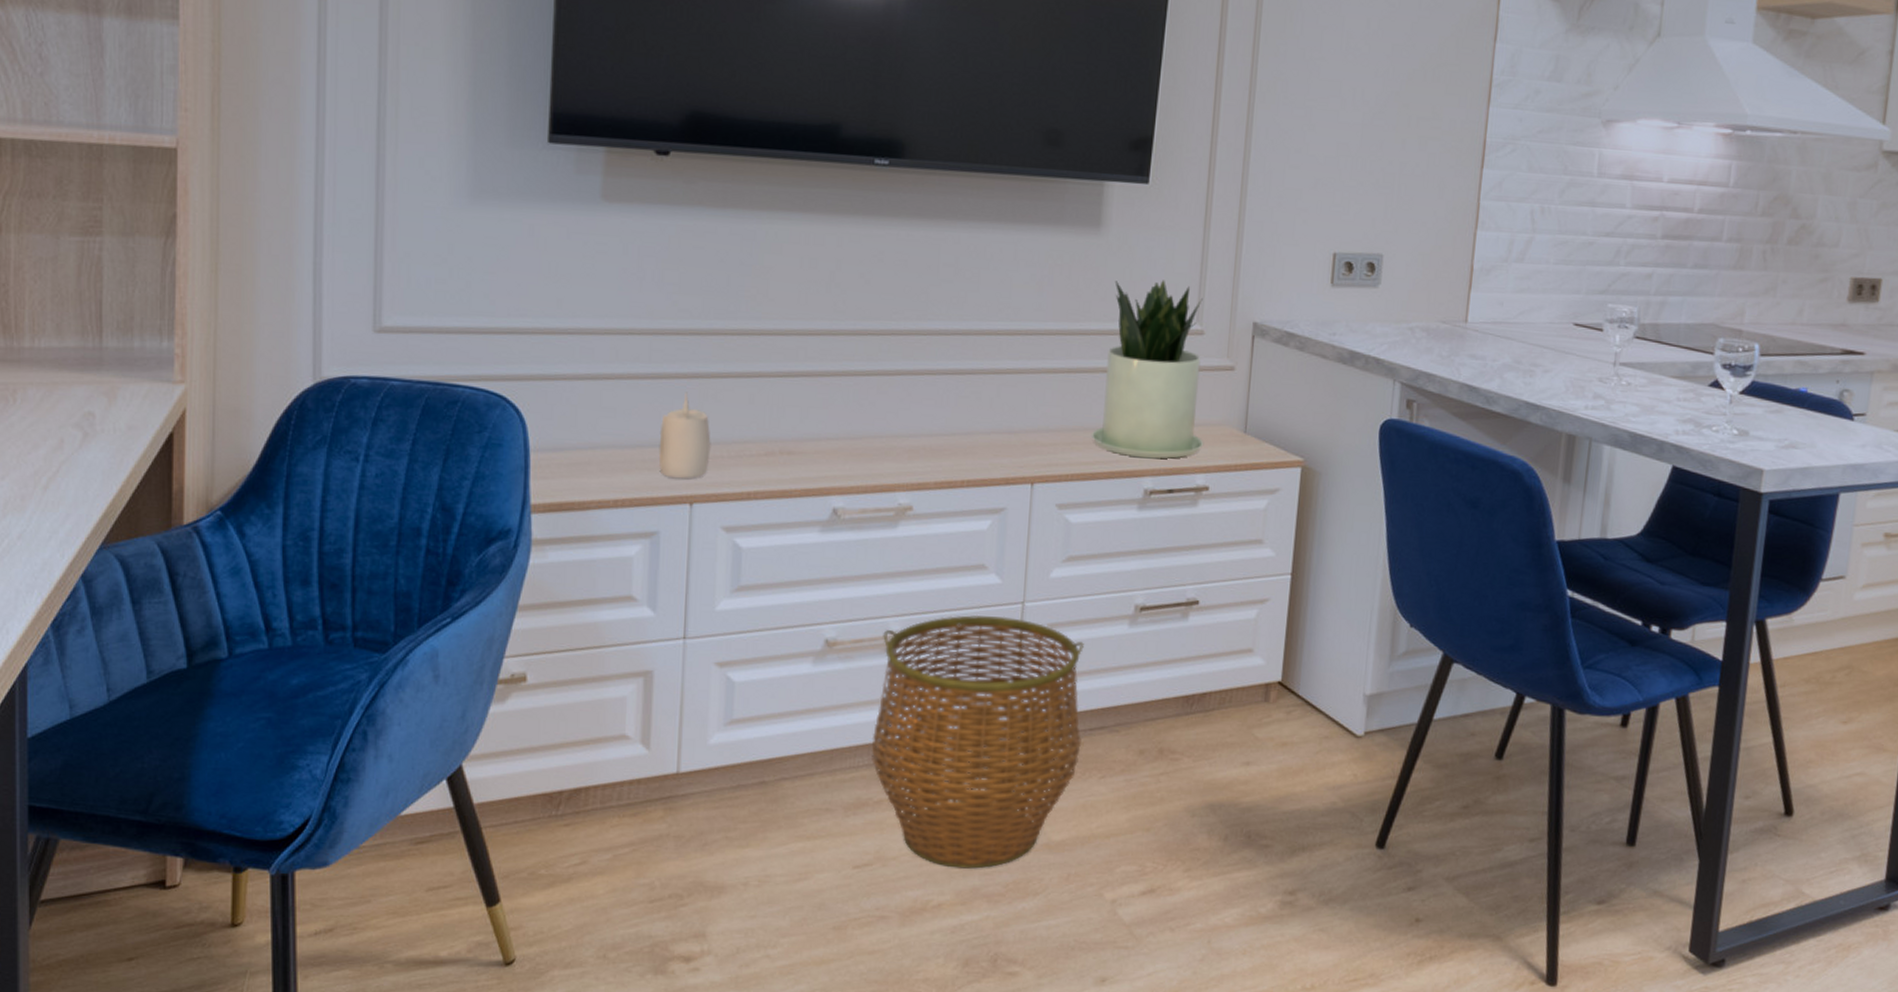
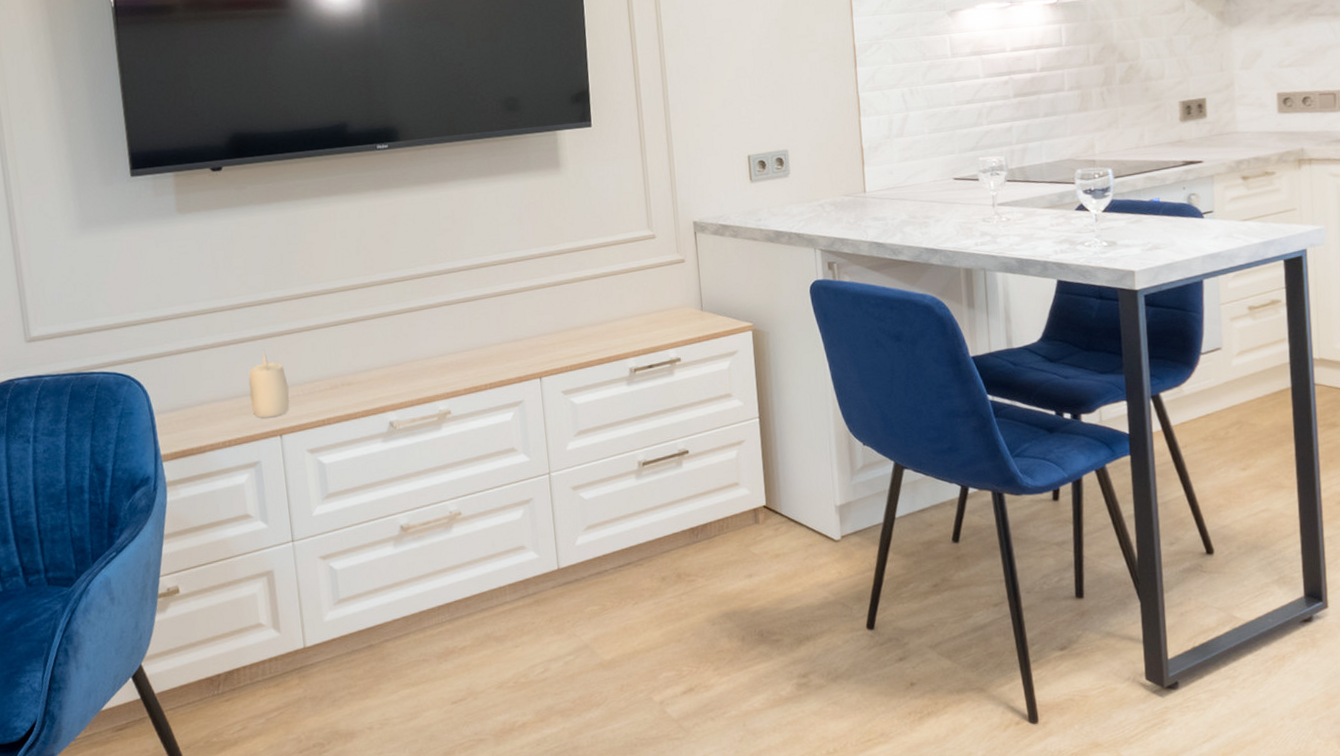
basket: present [871,614,1084,869] -> none [444,486,615,693]
planter: present [1090,280,1204,459] -> none [578,200,671,344]

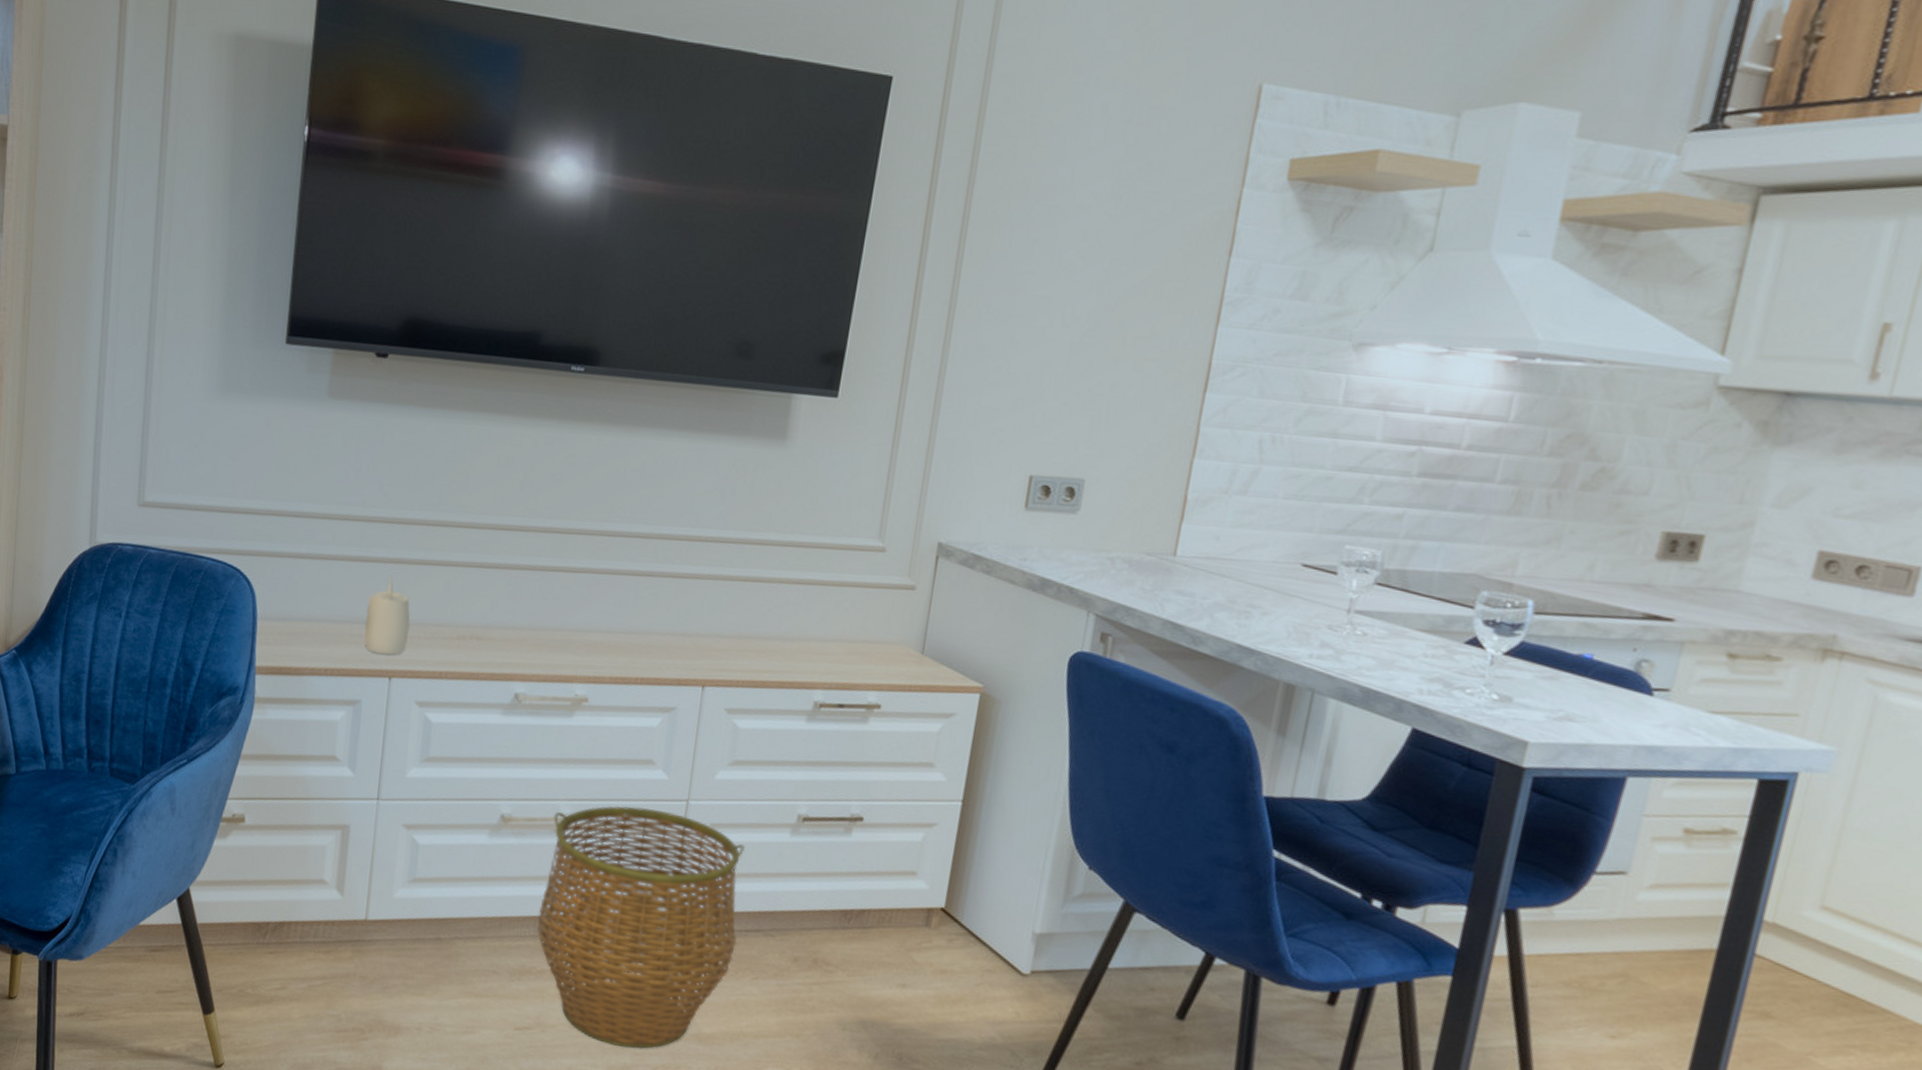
basket: none [444,486,615,693] -> present [537,805,745,1049]

